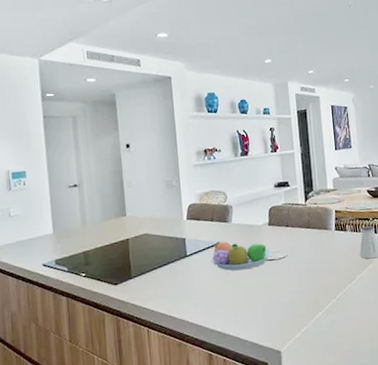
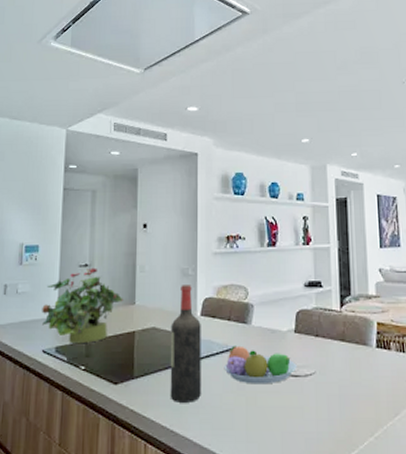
potted plant: none [37,187,115,255] -> present [42,267,123,343]
wine bottle: none [161,194,193,293] -> present [170,285,201,403]

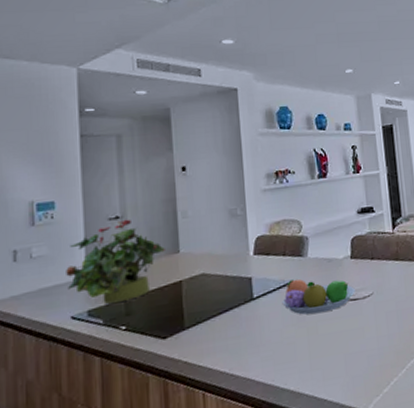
wine bottle: present [170,285,201,403] -> none [222,225,260,346]

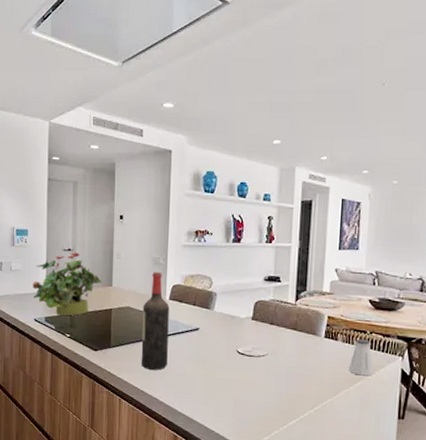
wine bottle: none [222,225,260,346] -> present [141,272,170,370]
fruit bowl: present [282,278,355,315] -> none [188,327,252,361]

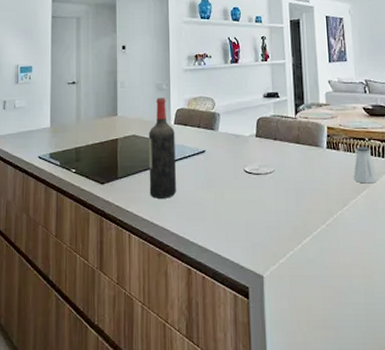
potted plant: present [33,252,102,316] -> none [37,84,107,150]

